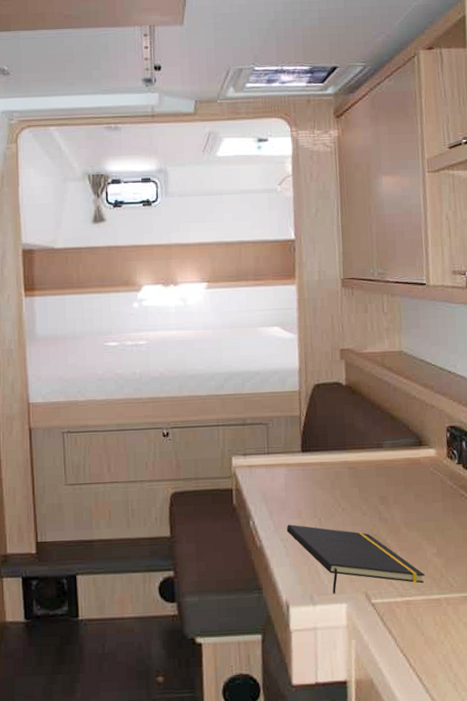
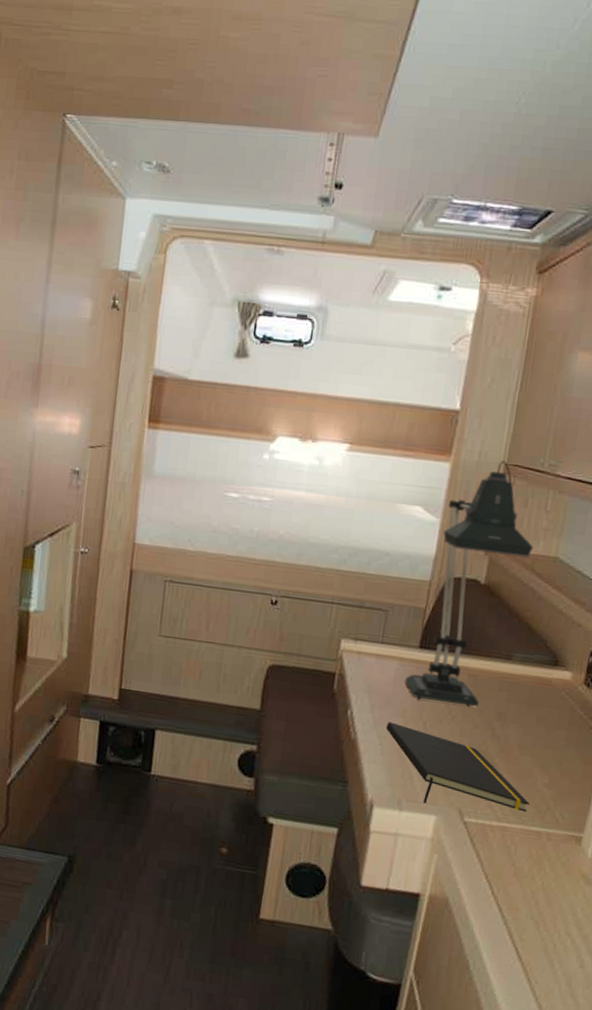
desk lamp: none [295,276,381,499] -> present [405,461,534,707]

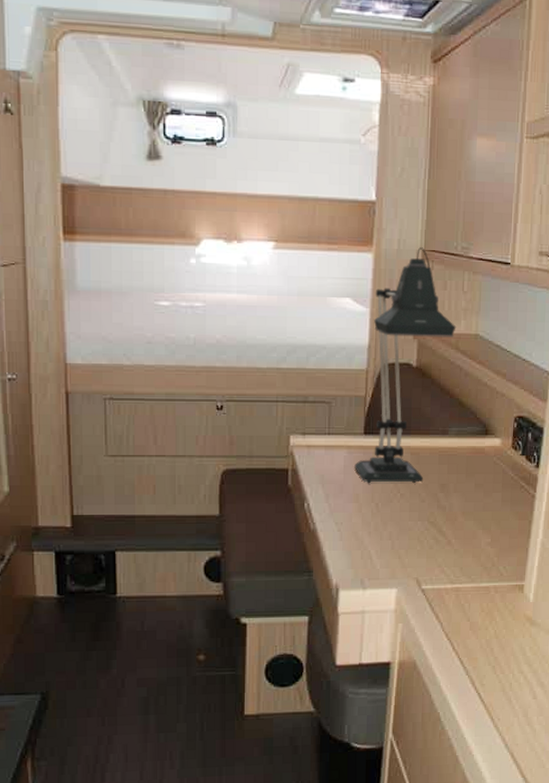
notepad: present [385,721,530,813] -> none [342,508,477,579]

